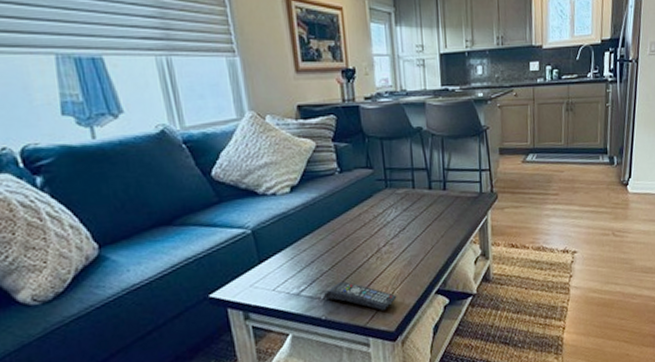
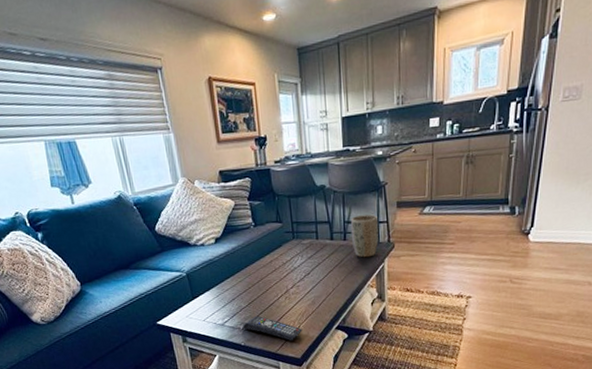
plant pot: none [450,161,482,210] -> present [350,214,379,258]

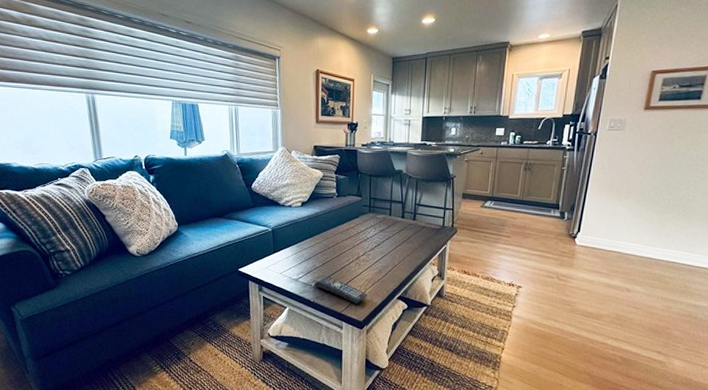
plant pot: present [350,214,379,258] -> none [420,200,445,238]

